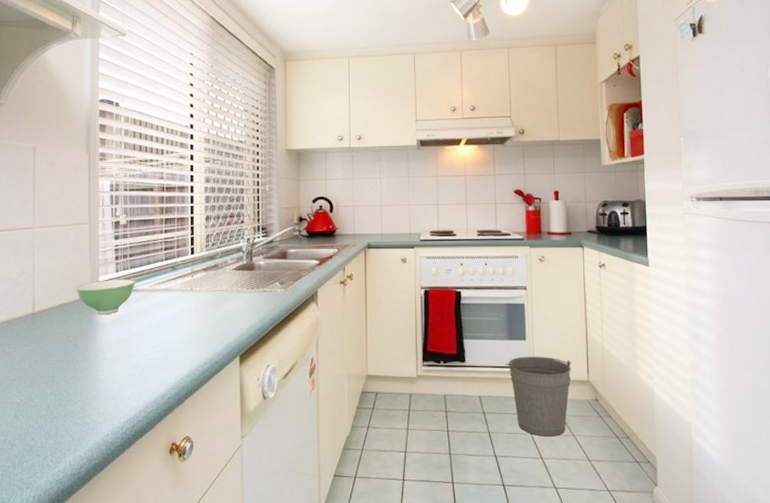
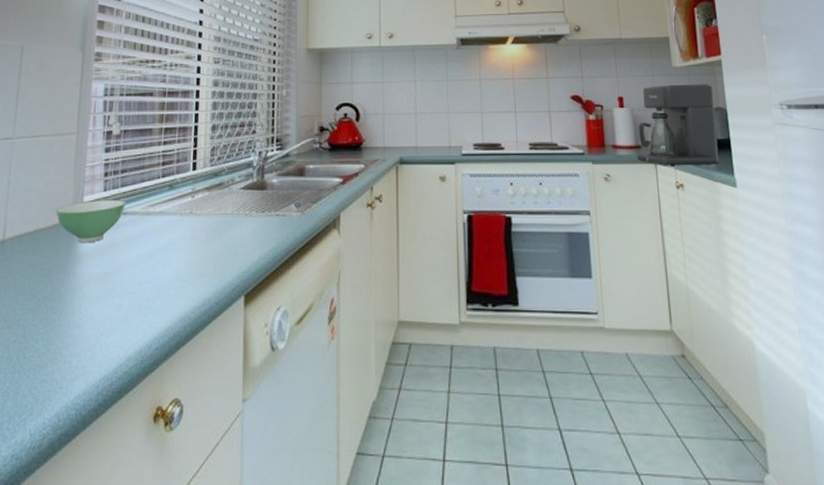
bucket: present [506,356,572,437] -> none [568,298,651,404]
coffee maker: none [567,180,636,249] -> present [636,84,720,166]

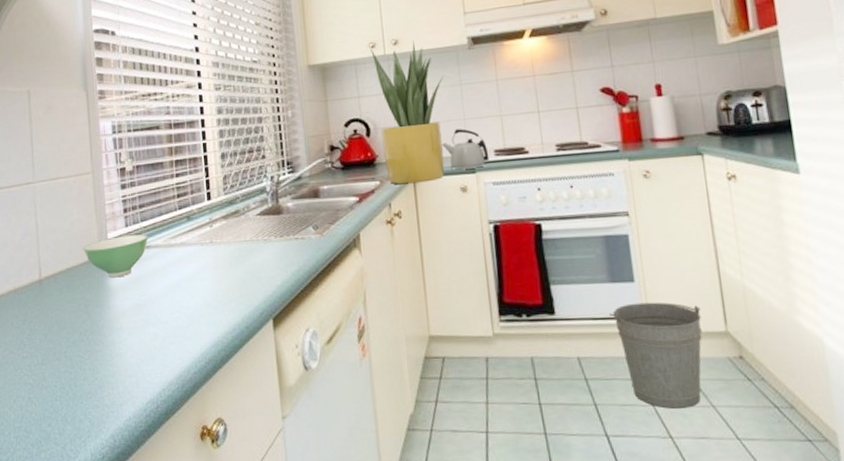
planter: none [367,35,432,170] -> present [371,40,445,185]
kettle: none [425,121,468,161] -> present [441,128,490,171]
bucket: none [568,298,651,404] -> present [609,302,703,409]
coffee maker: present [636,84,720,166] -> none [679,60,779,157]

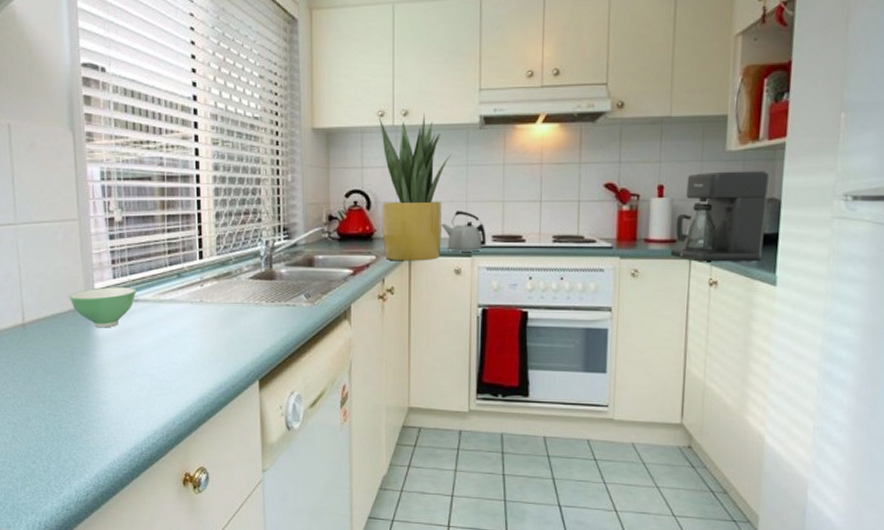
bucket: present [609,302,703,409] -> none [579,392,663,487]
coffee maker: none [679,60,779,157] -> present [670,171,770,262]

